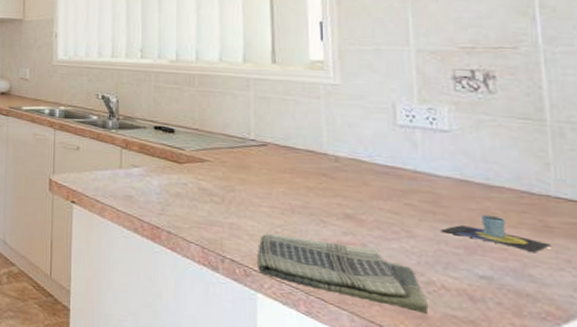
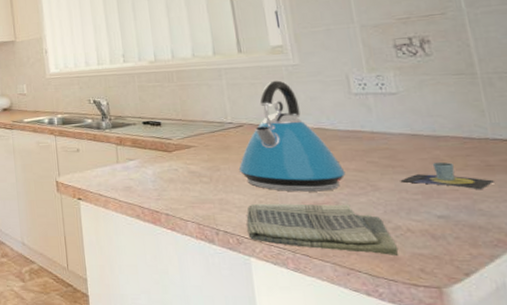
kettle: none [256,99,378,231] -> present [238,80,346,192]

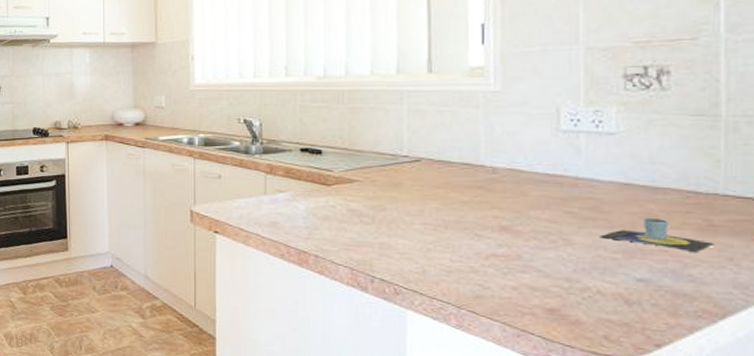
kettle: present [238,80,346,192] -> none [407,109,535,242]
dish towel: present [246,203,399,257] -> none [408,250,583,321]

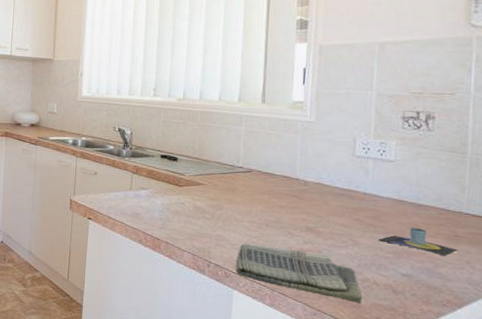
dish towel: none [408,250,583,321] -> present [236,243,363,305]

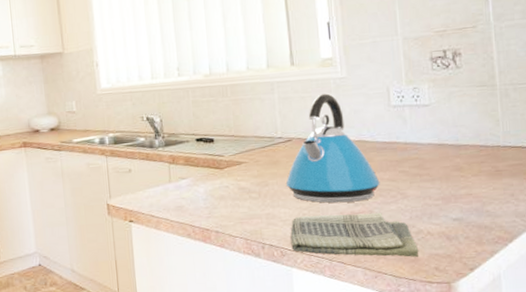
kettle: none [239,133,333,241] -> present [285,93,380,203]
mug: present [378,228,458,257] -> none [425,169,502,194]

